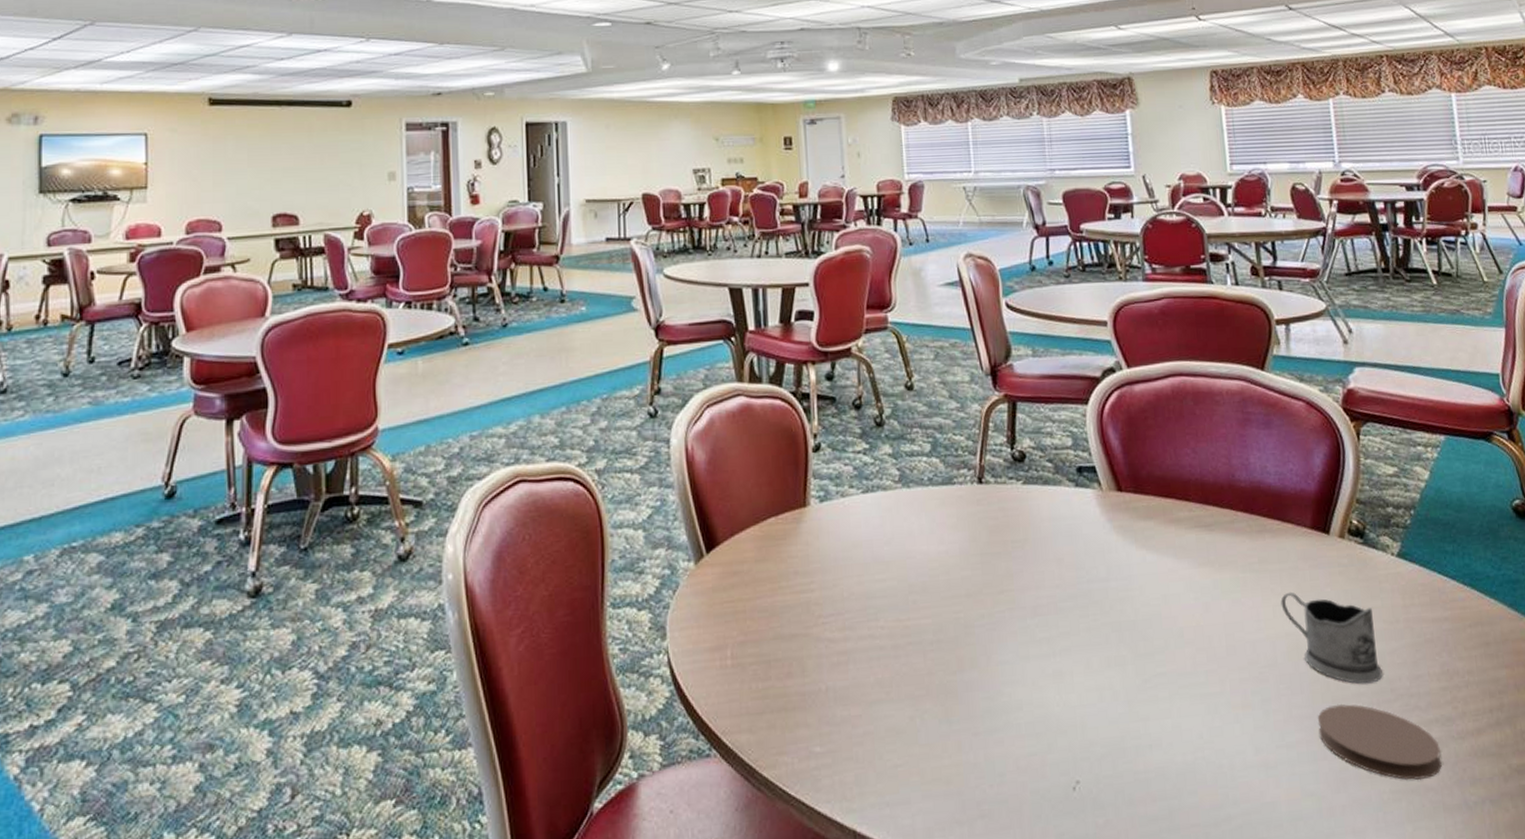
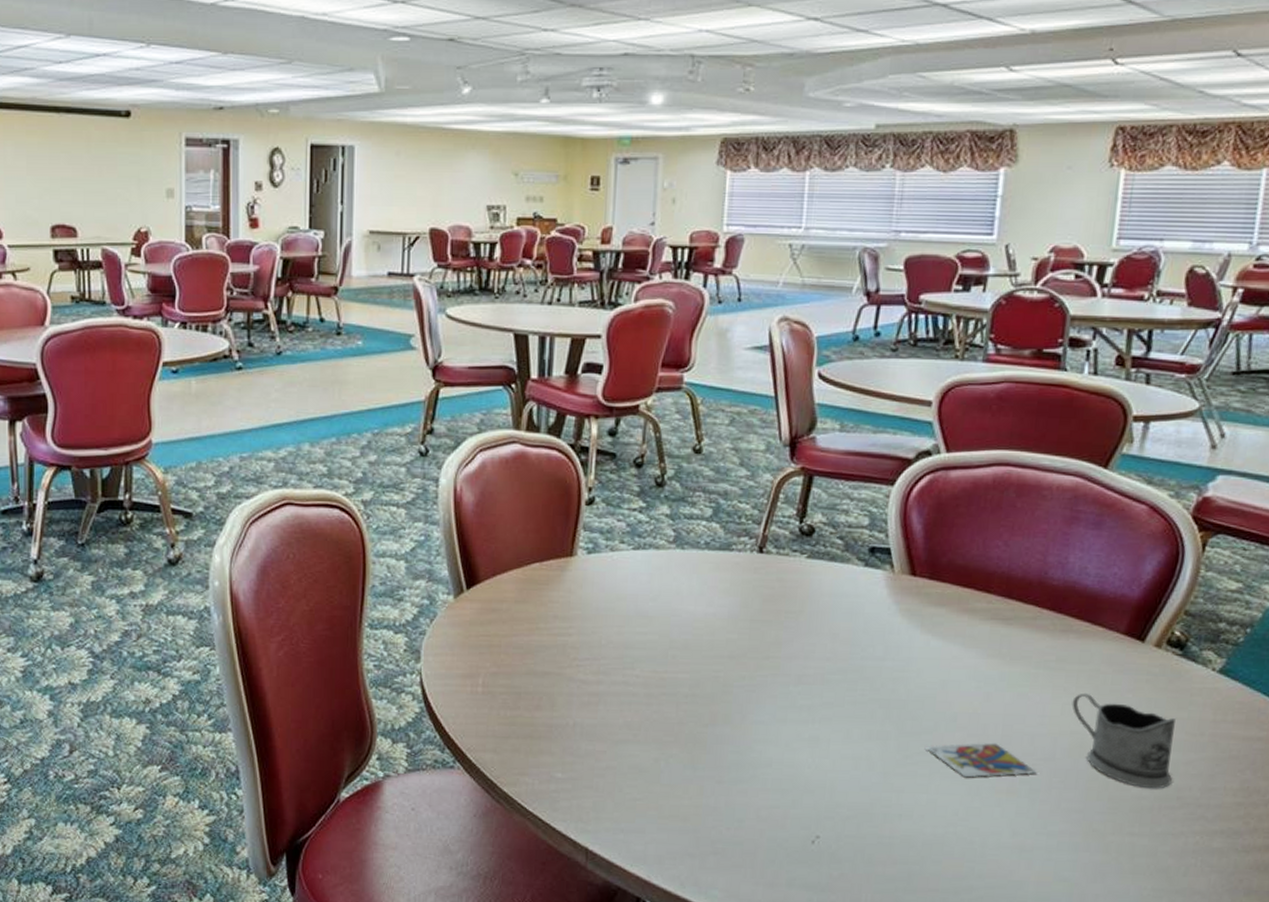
card: none [1161,654,1266,696] -> present [926,742,1038,778]
coaster: present [1317,703,1442,781] -> none [1085,803,1219,884]

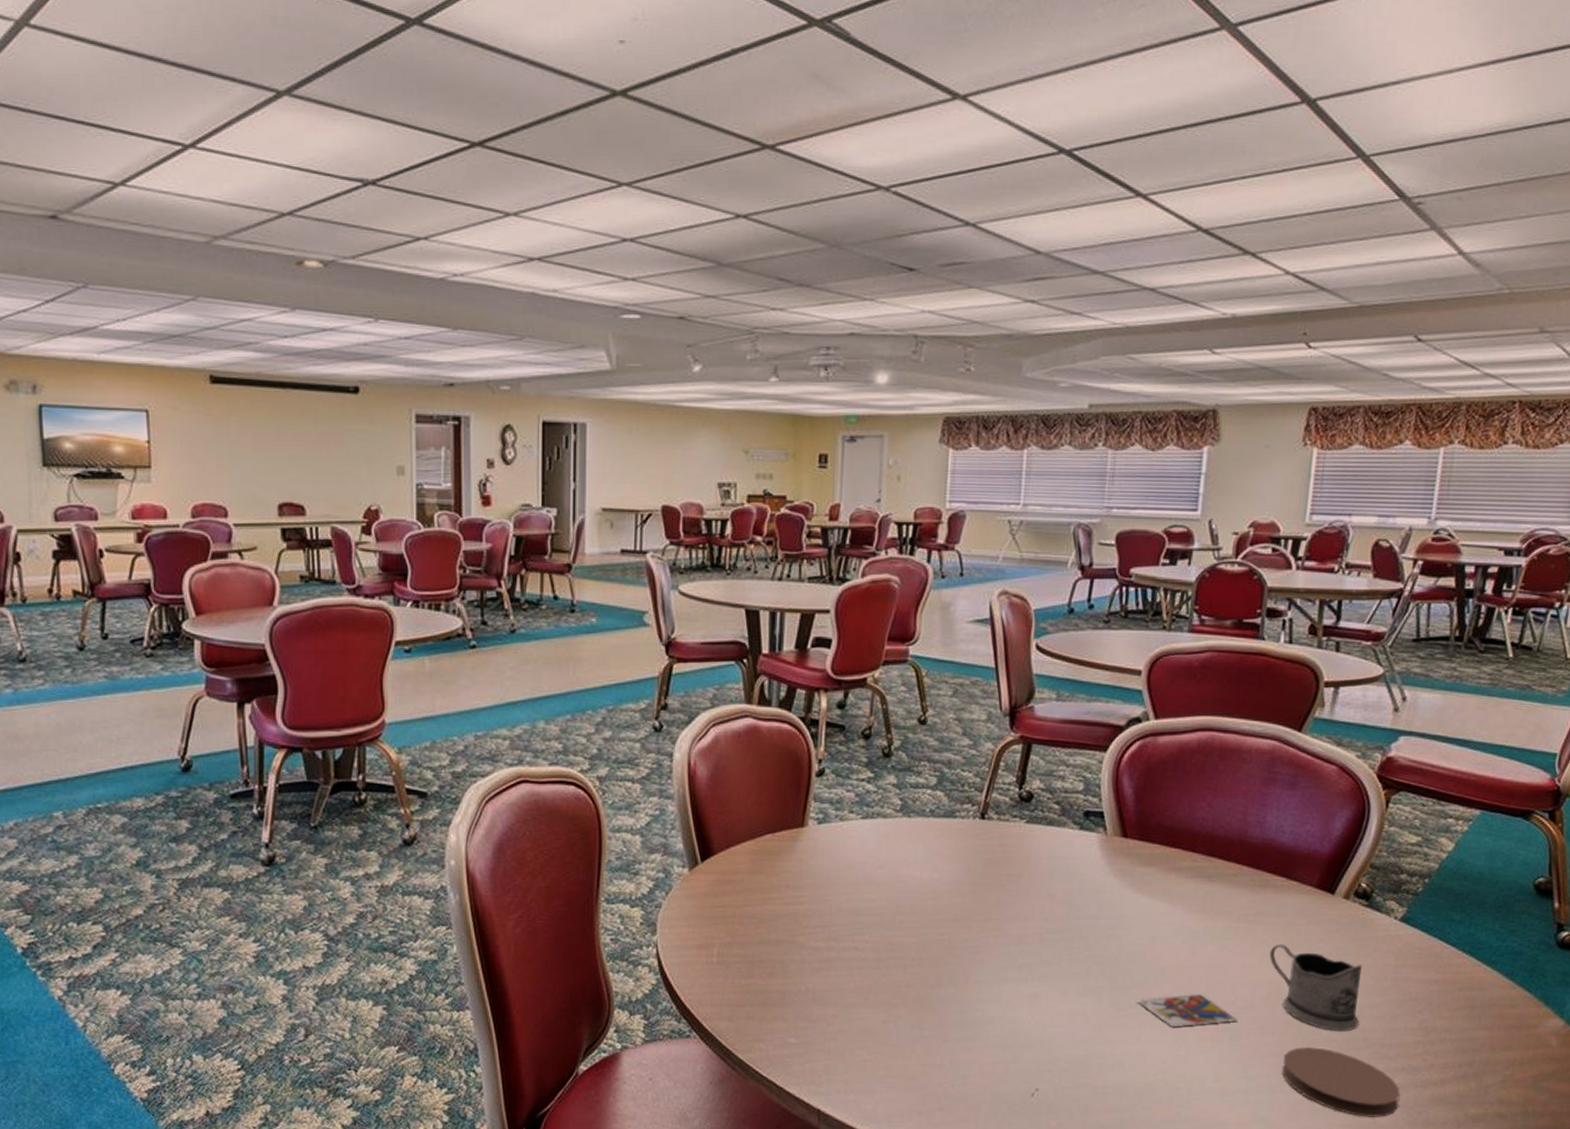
coaster: none [1085,803,1219,884] -> present [1281,1046,1400,1118]

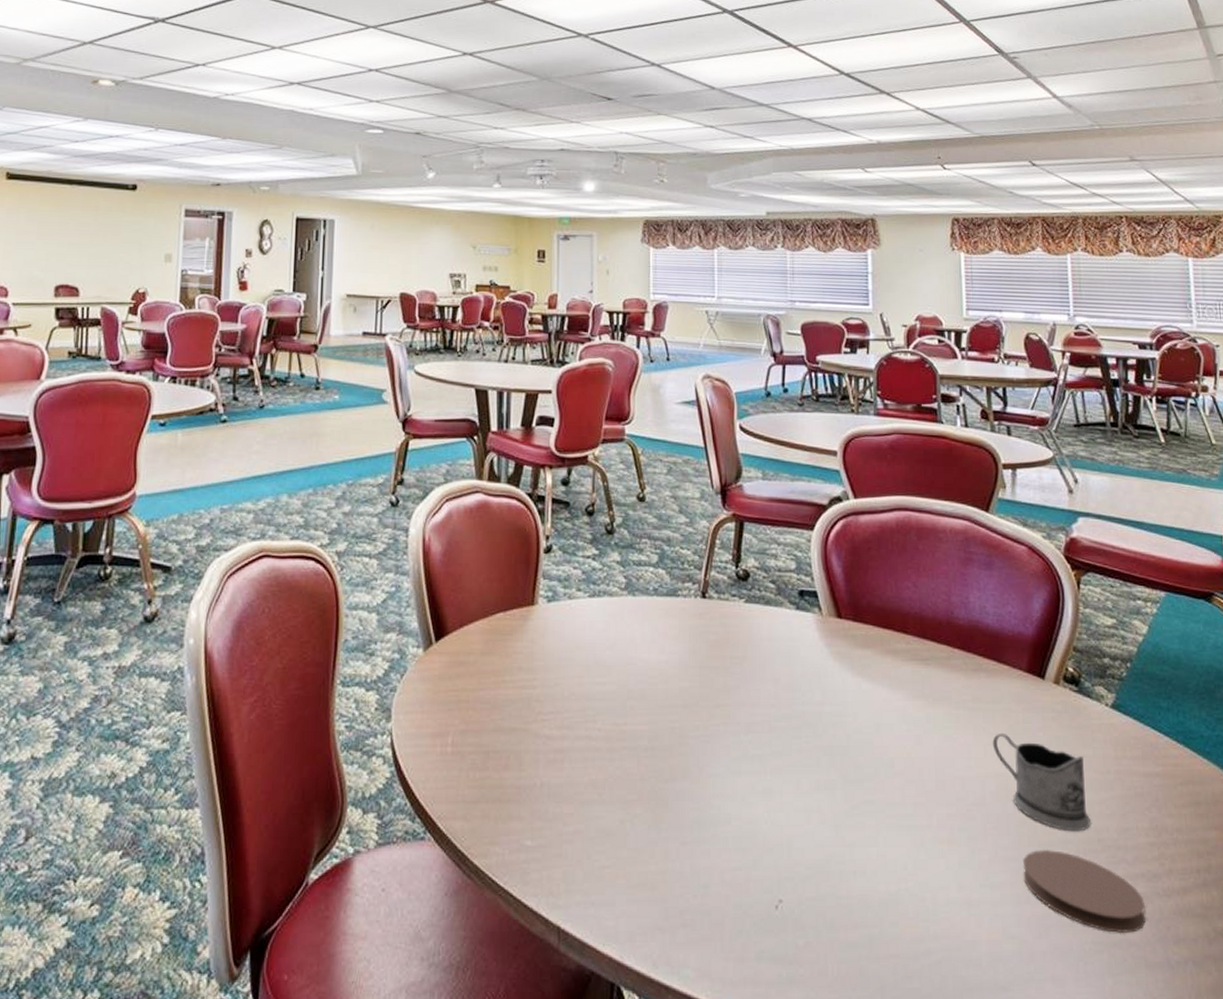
card: present [1136,993,1239,1028] -> none [870,788,973,828]

